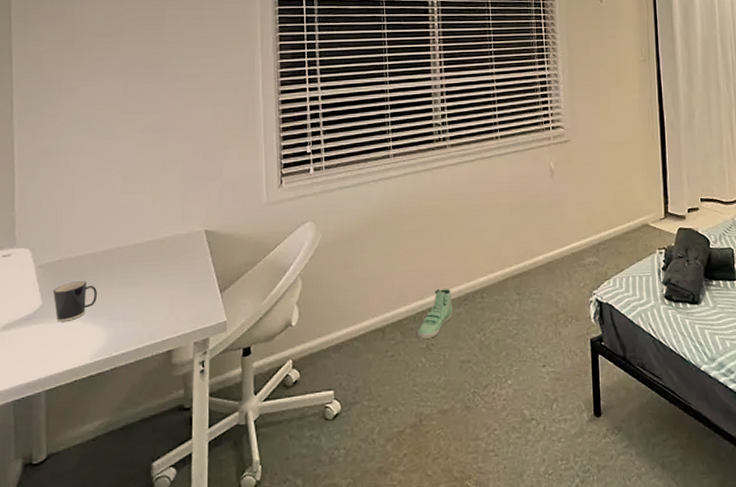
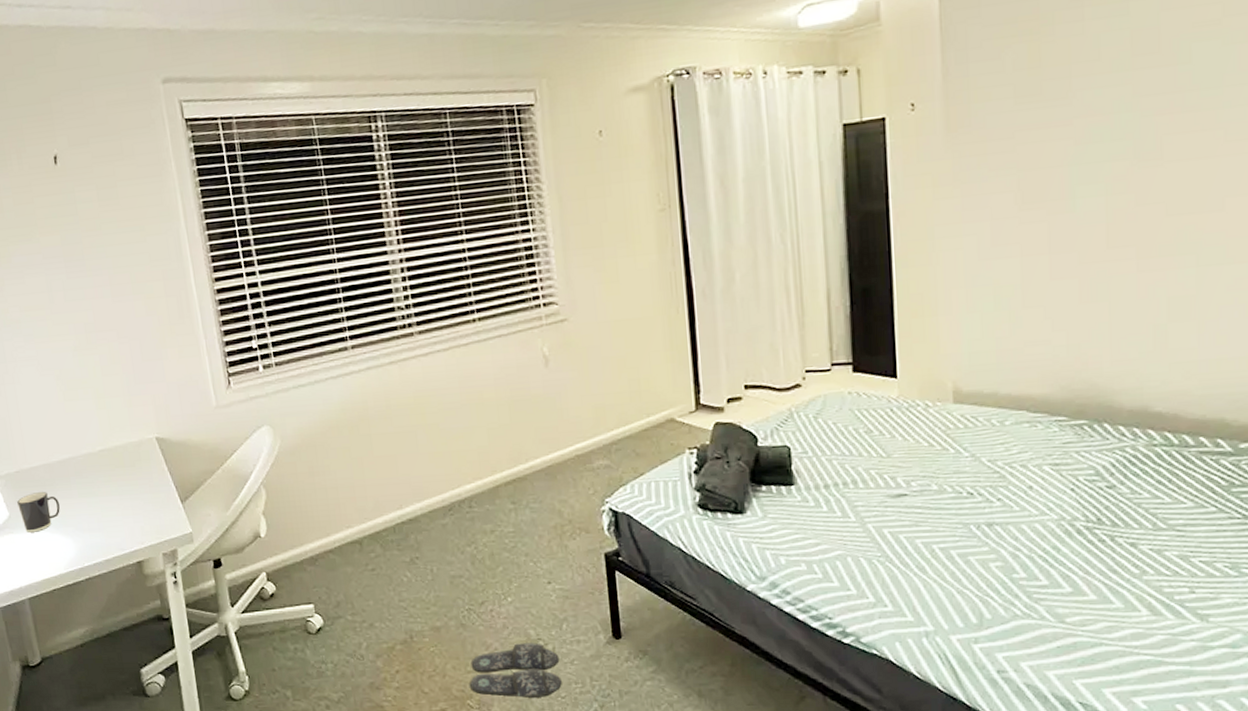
sneaker: present [417,289,453,339] -> none [398,497,438,552]
slippers: none [470,422,550,476] -> present [470,643,562,698]

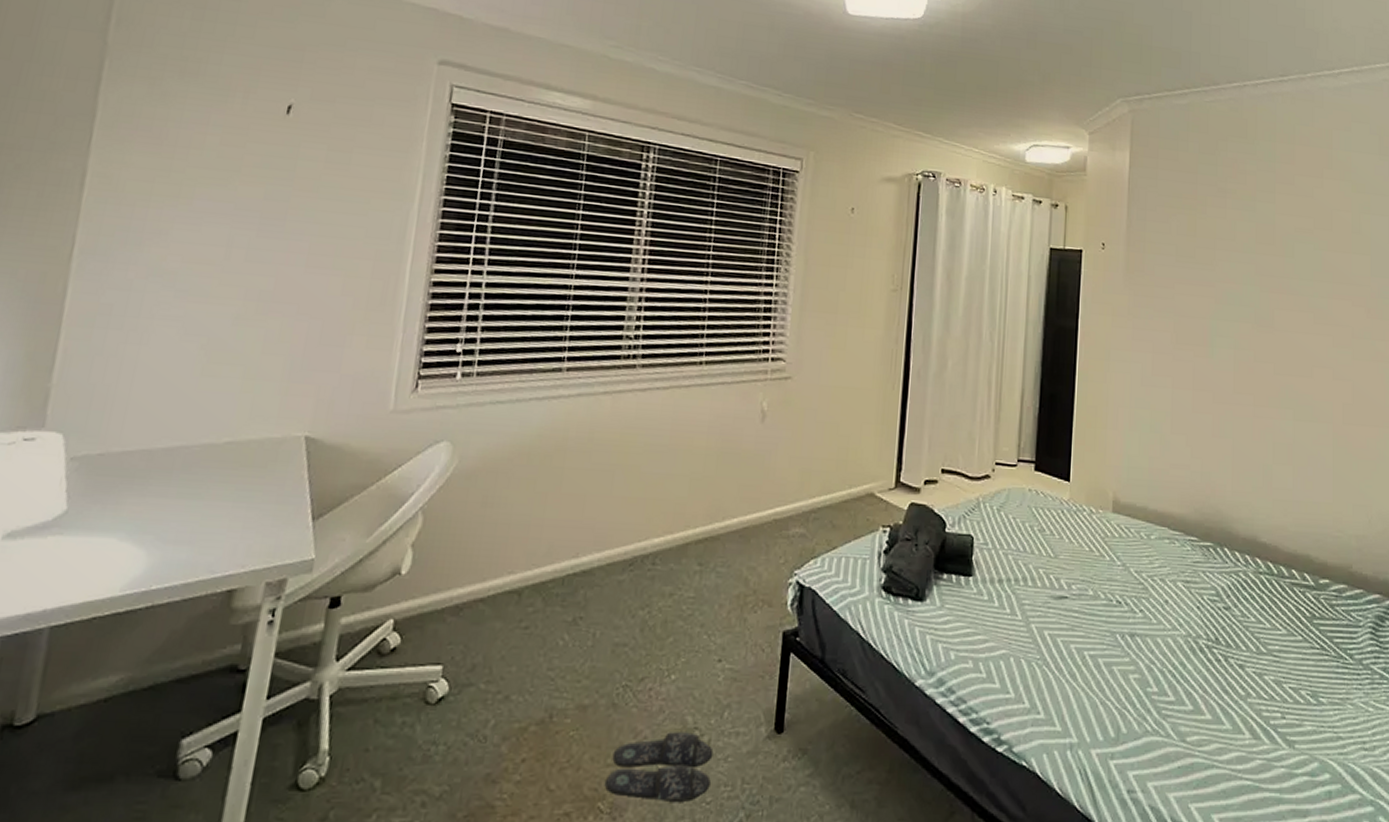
mug: present [17,491,60,533] -> none [82,483,146,537]

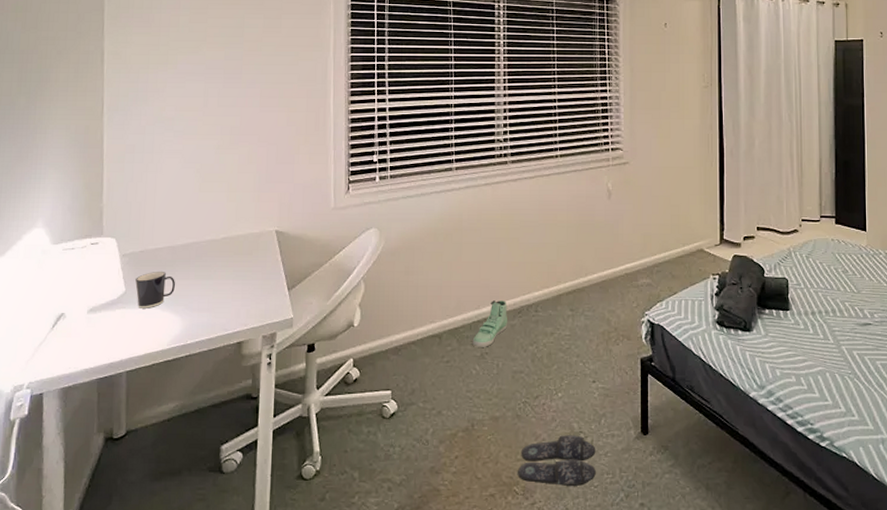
mug: none [82,483,146,537] -> present [135,271,175,308]
sneaker: none [562,547,616,610] -> present [472,301,507,347]

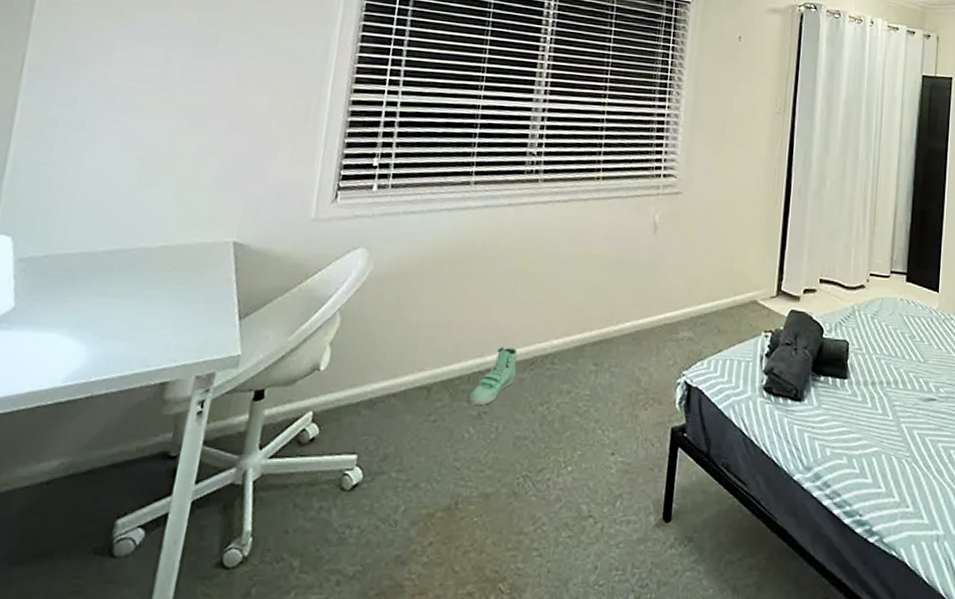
mug: present [135,271,175,308] -> none [28,283,87,332]
slippers: present [518,435,596,486] -> none [506,519,606,584]

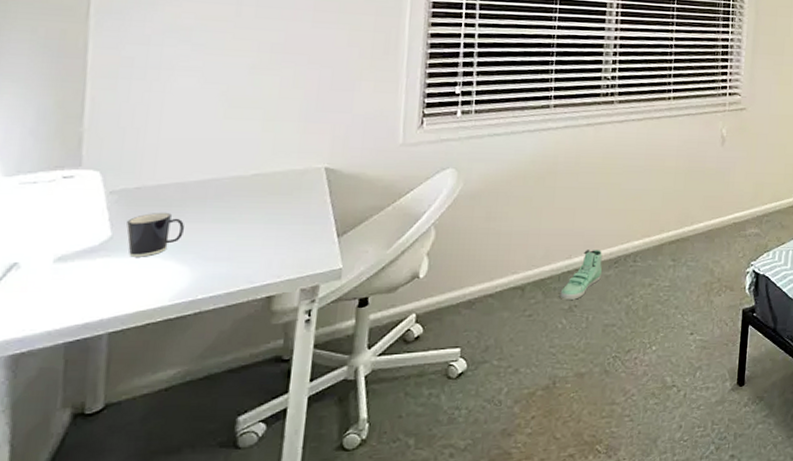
mug: none [28,283,87,332] -> present [126,212,184,257]

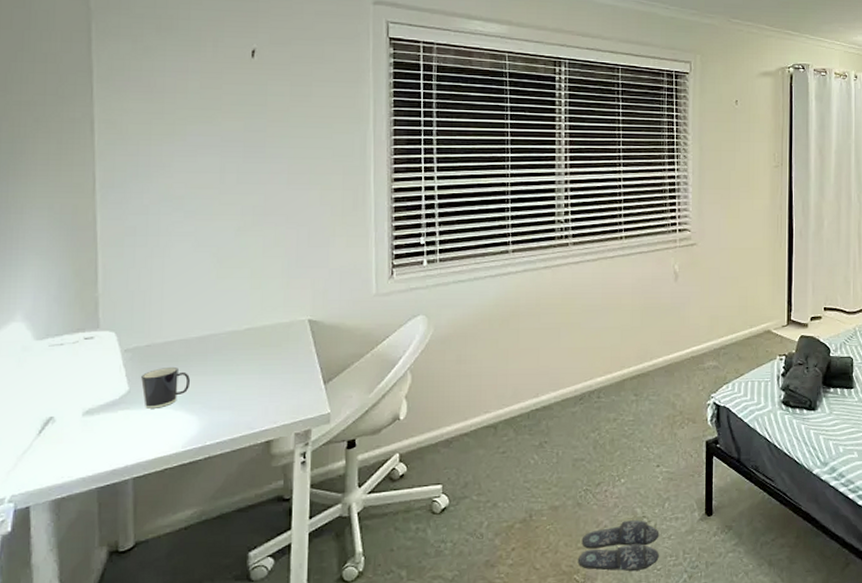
sneaker: present [559,250,603,300] -> none [530,388,568,436]
slippers: none [602,389,689,442] -> present [579,520,659,571]

